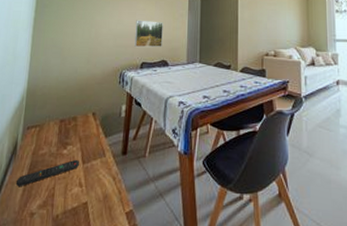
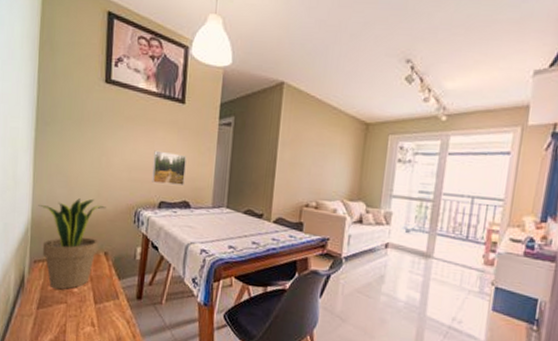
remote control: present [16,159,79,187] -> none [26,298,91,321]
potted plant: none [34,65,95,153] -> present [38,198,106,290]

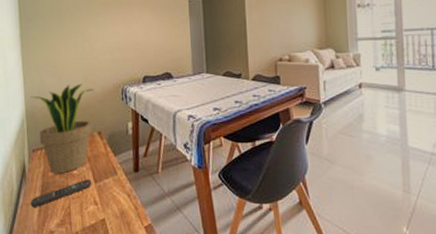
remote control: none [26,298,91,321] -> present [31,179,91,208]
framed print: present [152,150,187,185] -> none [132,29,164,61]

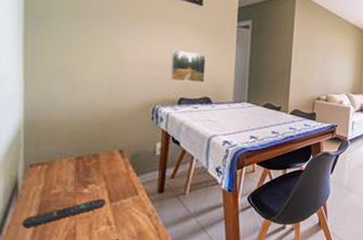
potted plant: present [31,83,94,174] -> none [33,97,119,192]
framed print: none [132,29,164,61] -> present [170,49,206,83]

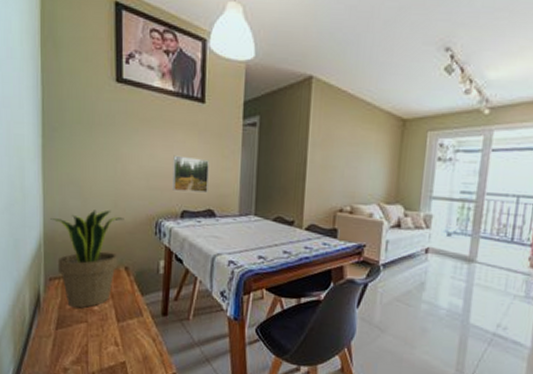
remote control: present [23,198,105,229] -> none [44,316,113,342]
potted plant: none [33,97,119,192] -> present [50,210,124,308]

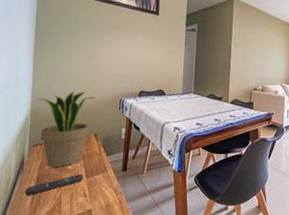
remote control: none [44,316,113,342] -> present [25,174,83,196]
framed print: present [172,155,209,193] -> none [133,51,161,78]

